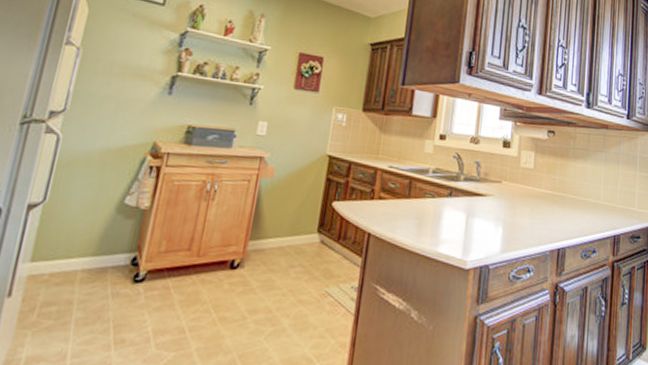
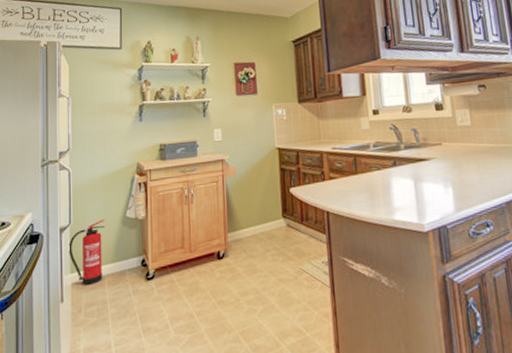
fire extinguisher: none [33,202,95,279] -> present [68,219,106,285]

